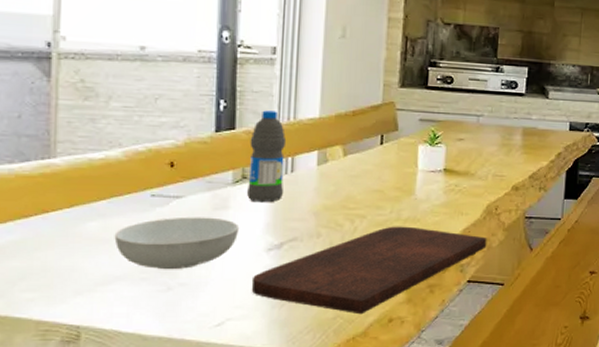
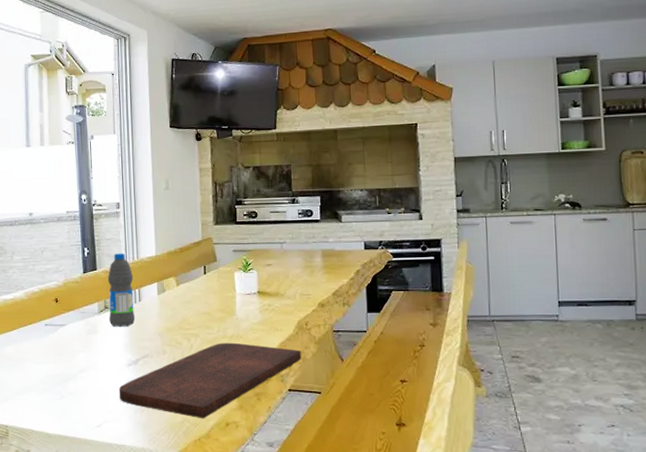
serving bowl: present [114,217,240,270] -> none [24,340,107,382]

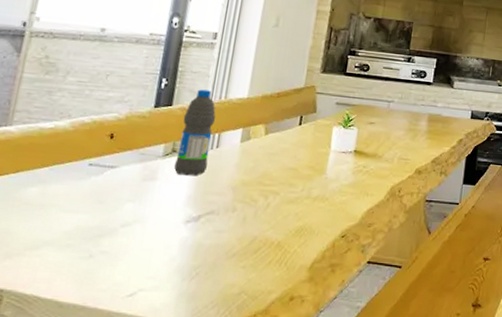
cutting board: present [118,342,302,419] -> none [165,203,389,291]

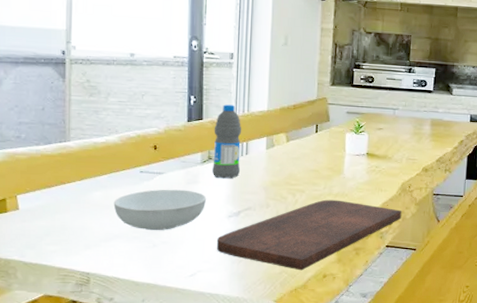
serving bowl: none [49,186,164,238] -> present [113,189,207,231]
cutting board: none [165,203,389,291] -> present [216,199,402,271]

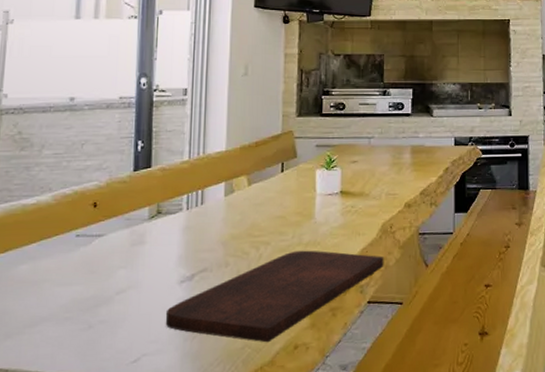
serving bowl: present [113,189,207,231] -> none [42,253,155,308]
water bottle: present [211,104,242,179] -> none [160,147,197,236]

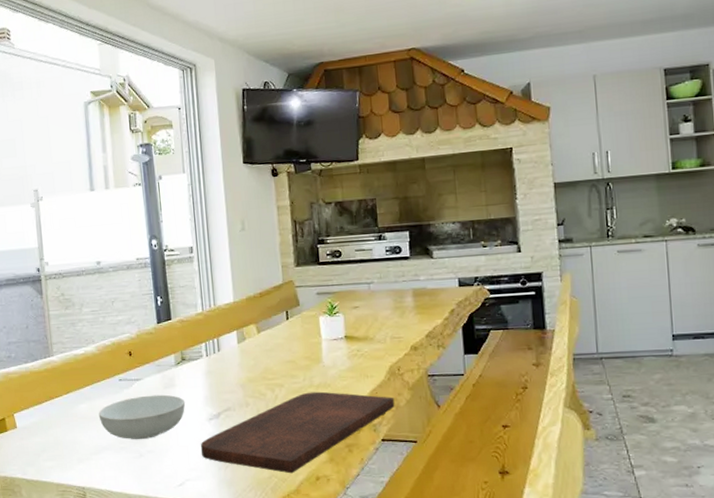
serving bowl: none [42,253,155,308] -> present [98,394,186,440]

